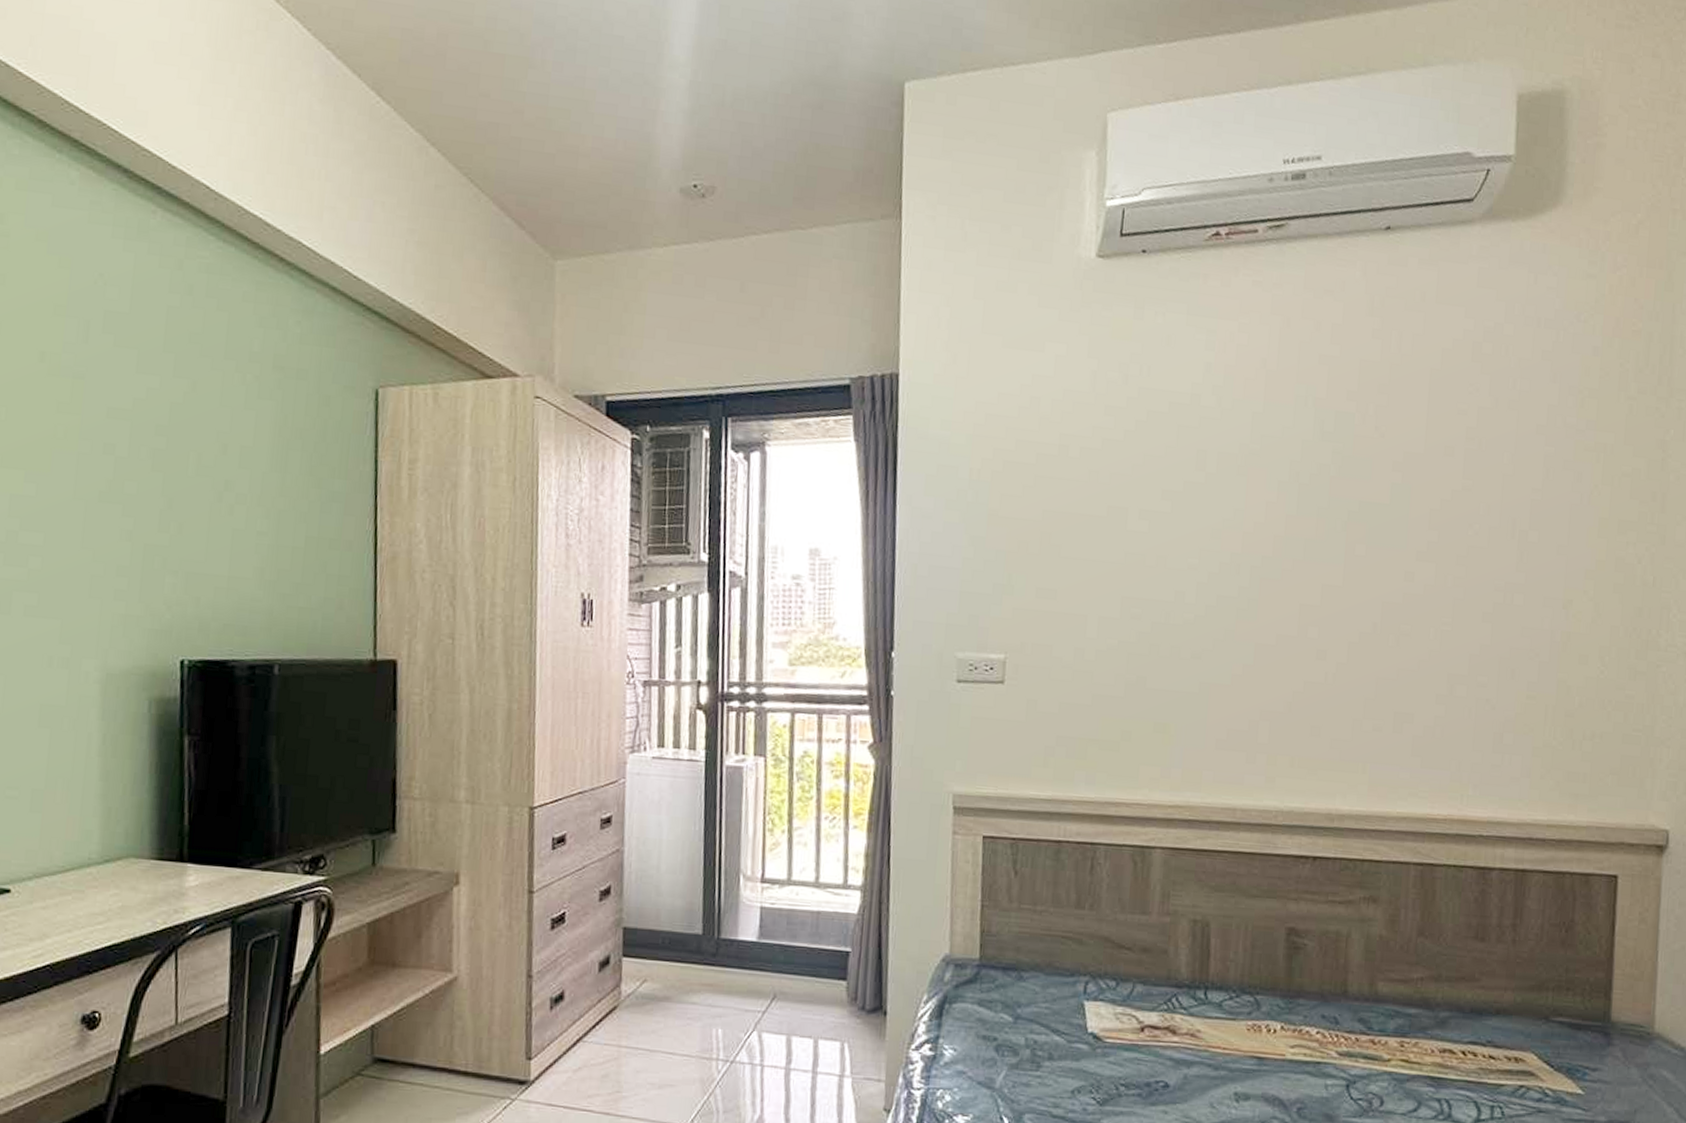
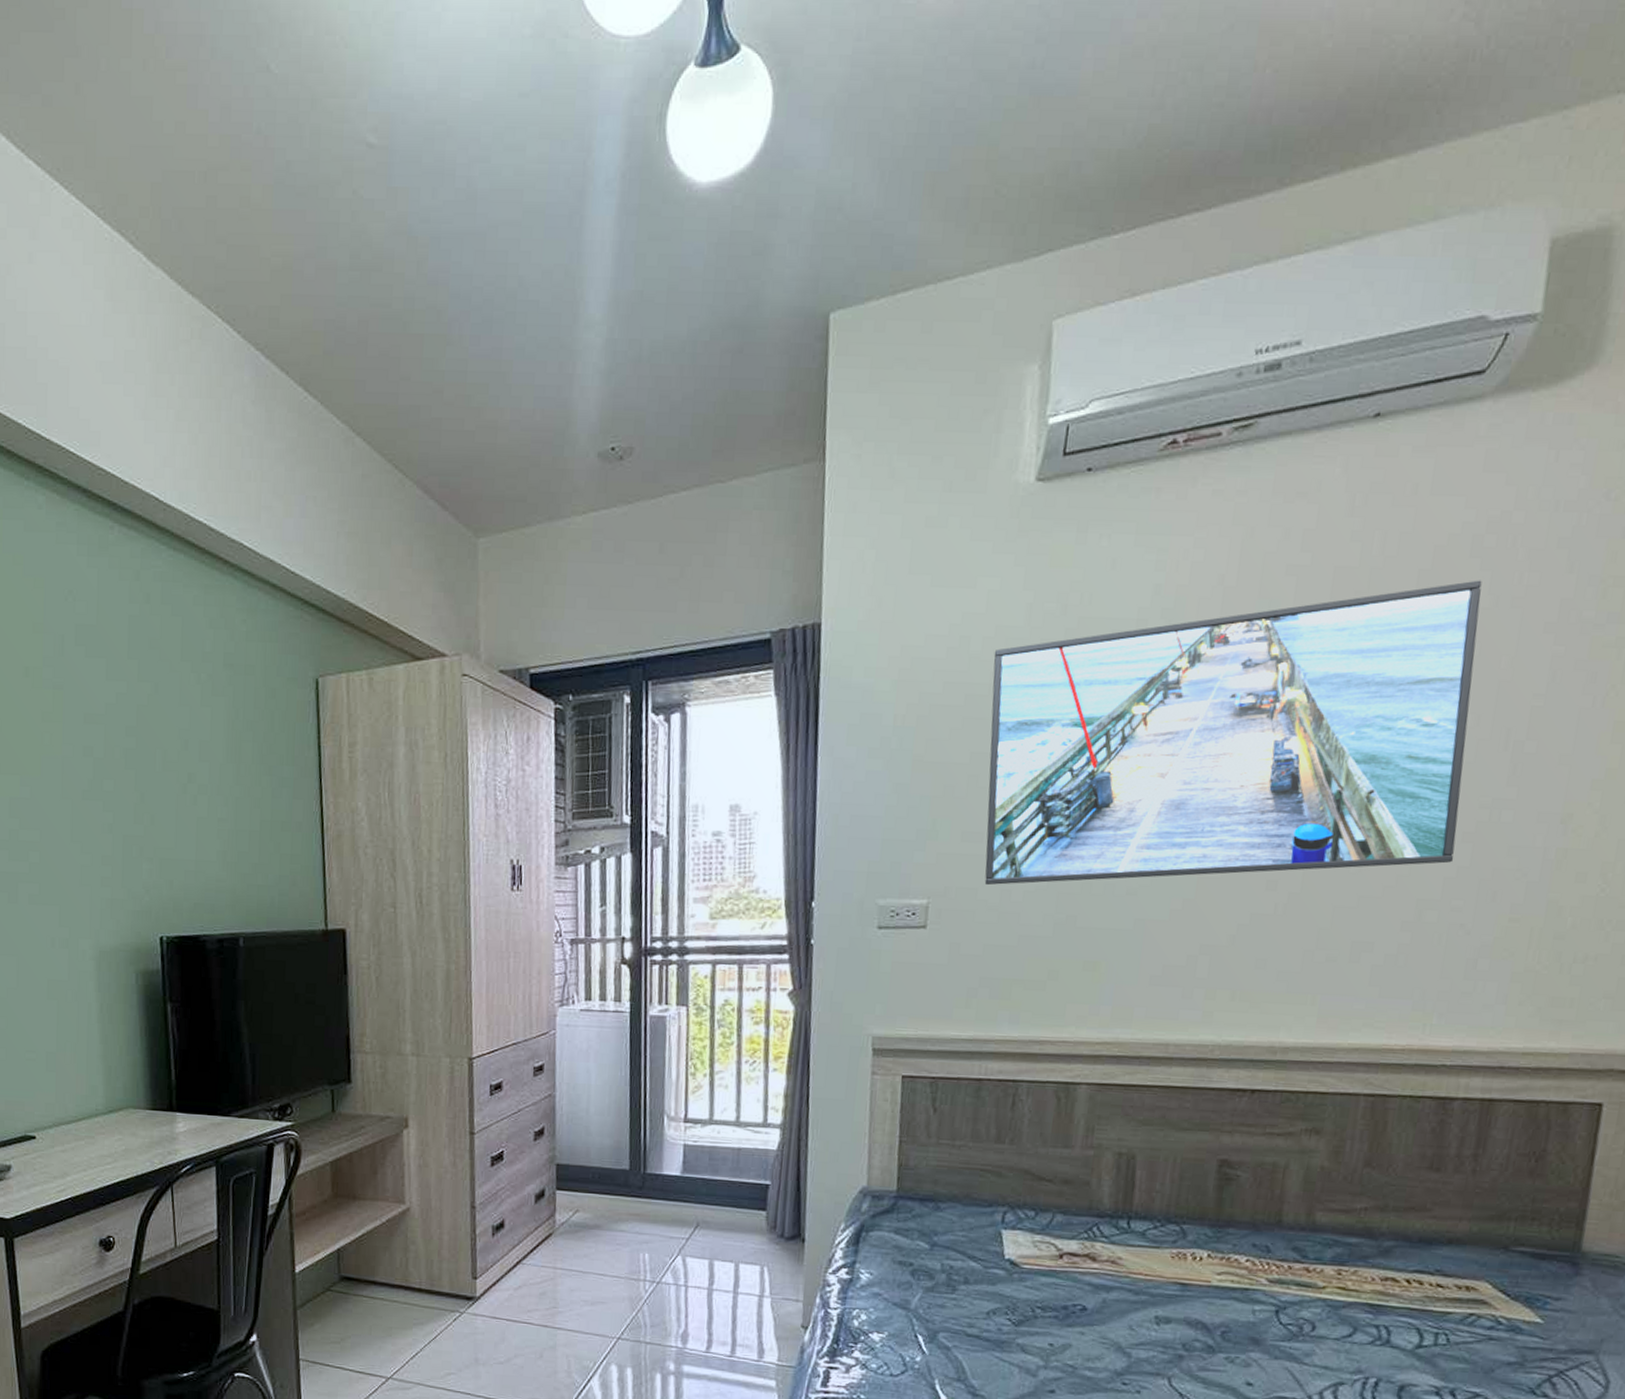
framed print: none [1059,382,1483,643] -> present [984,580,1482,886]

